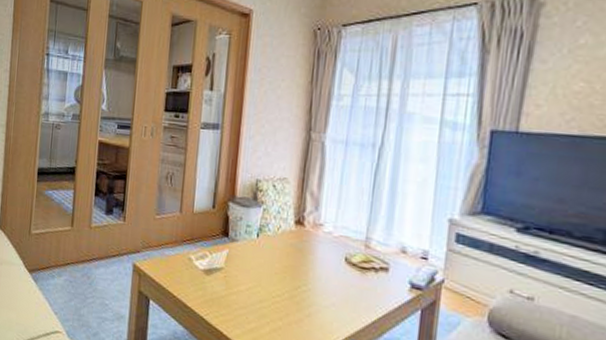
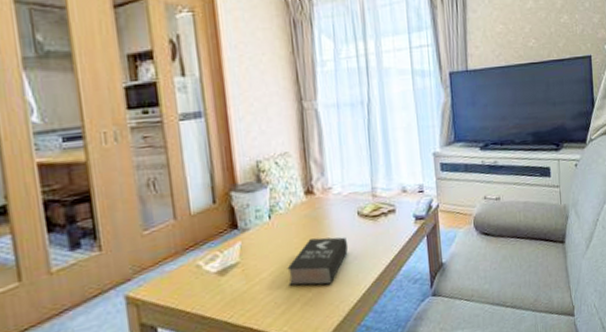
book: none [262,269,329,321] -> present [287,237,349,286]

